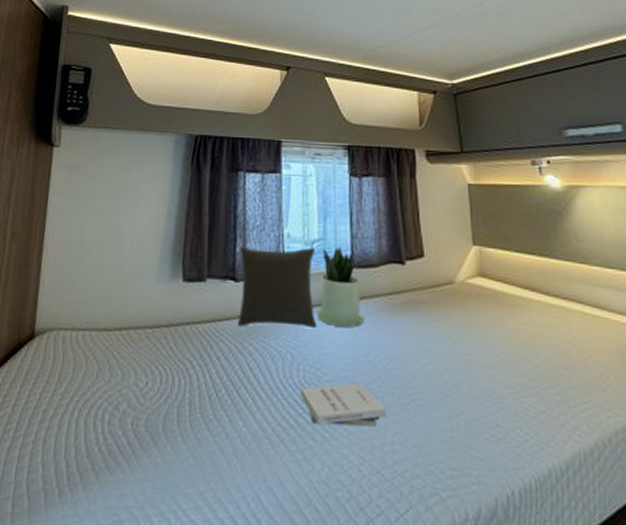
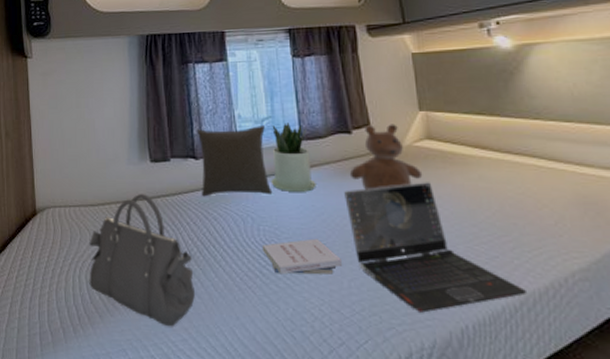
shoulder bag: none [88,318,219,491] -> present [89,193,196,327]
laptop computer: none [393,323,572,475] -> present [344,182,526,313]
teddy bear: none [400,255,474,329] -> present [349,124,423,190]

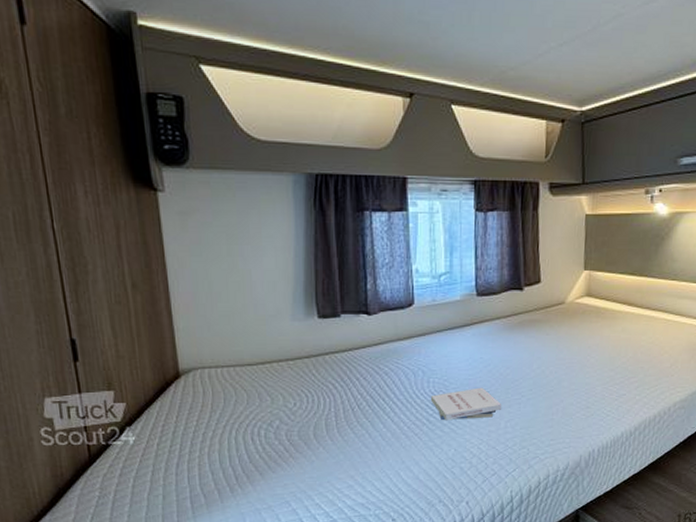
shoulder bag: present [89,193,196,327] -> none [247,350,363,476]
pillow: present [196,126,273,197] -> none [371,281,445,353]
planter: present [271,123,316,192] -> none [444,278,486,345]
laptop computer: present [344,182,526,313] -> none [510,334,641,443]
teddy bear: present [349,124,423,190] -> none [517,282,579,342]

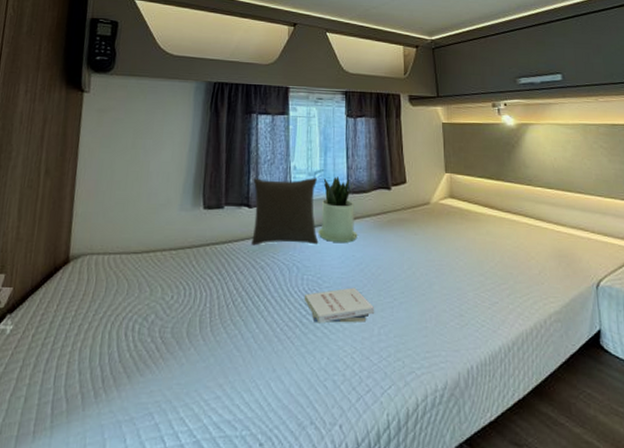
pillow: none [371,281,445,353] -> present [252,178,319,246]
planter: none [444,278,486,345] -> present [318,176,358,243]

